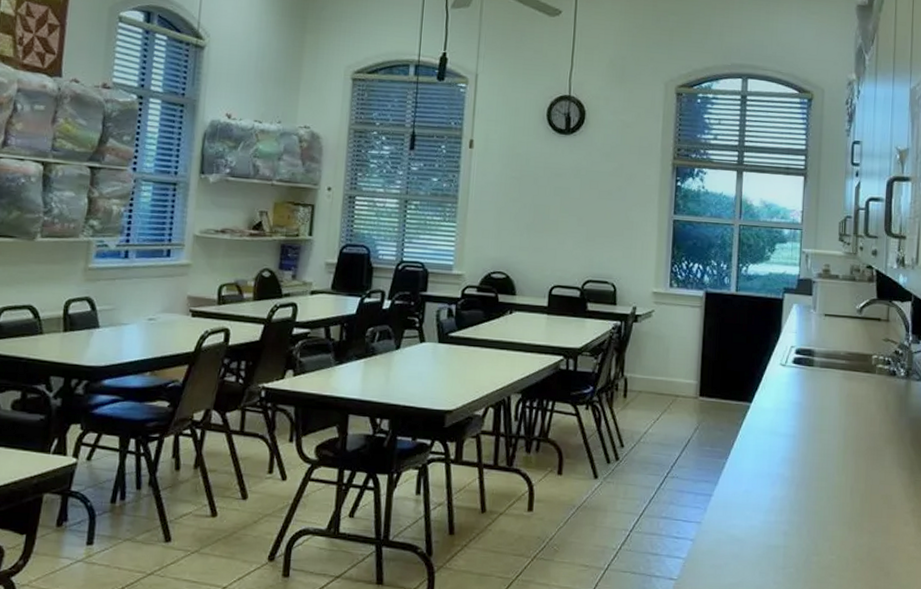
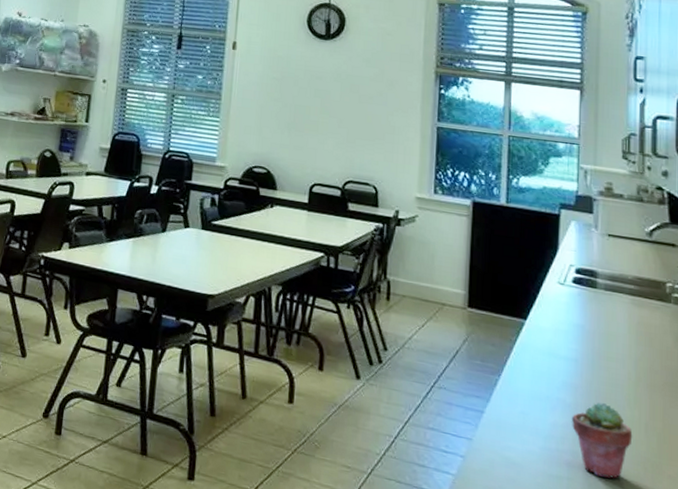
potted succulent: none [788,472,840,541] -> present [571,402,633,479]

